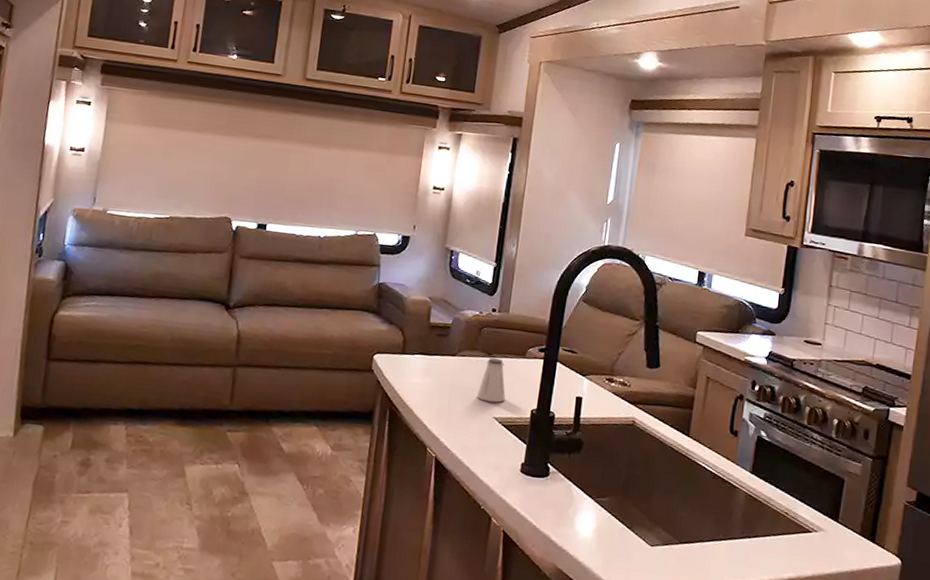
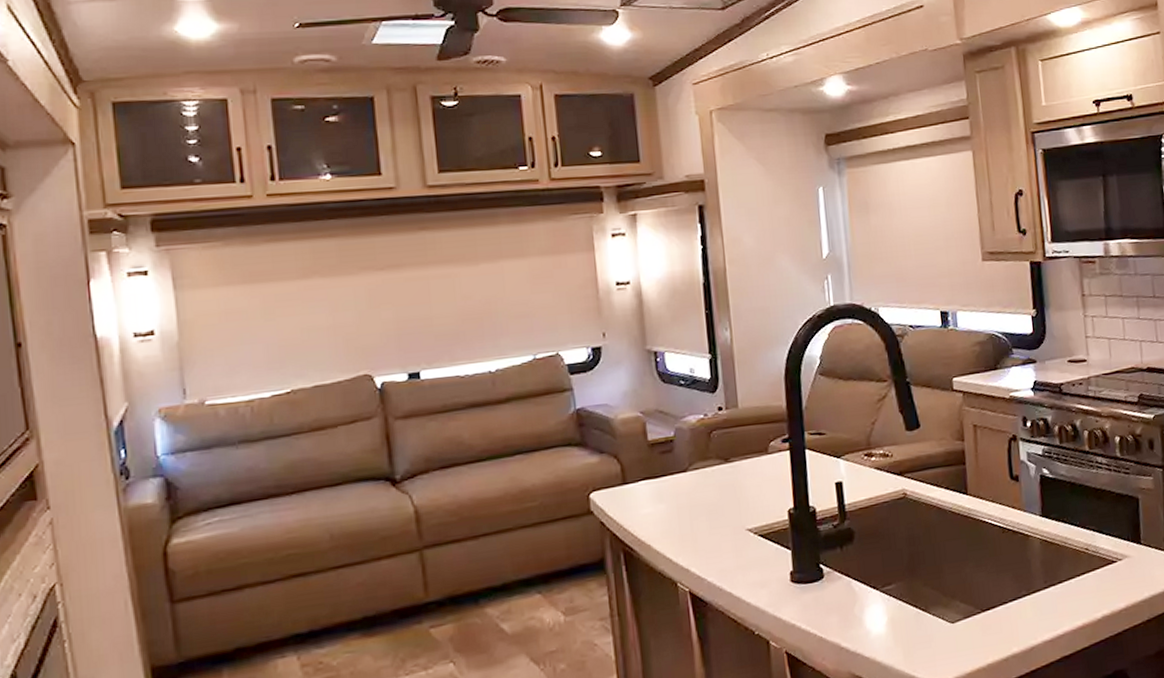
saltshaker: present [477,357,506,403] -> none [722,461,755,514]

